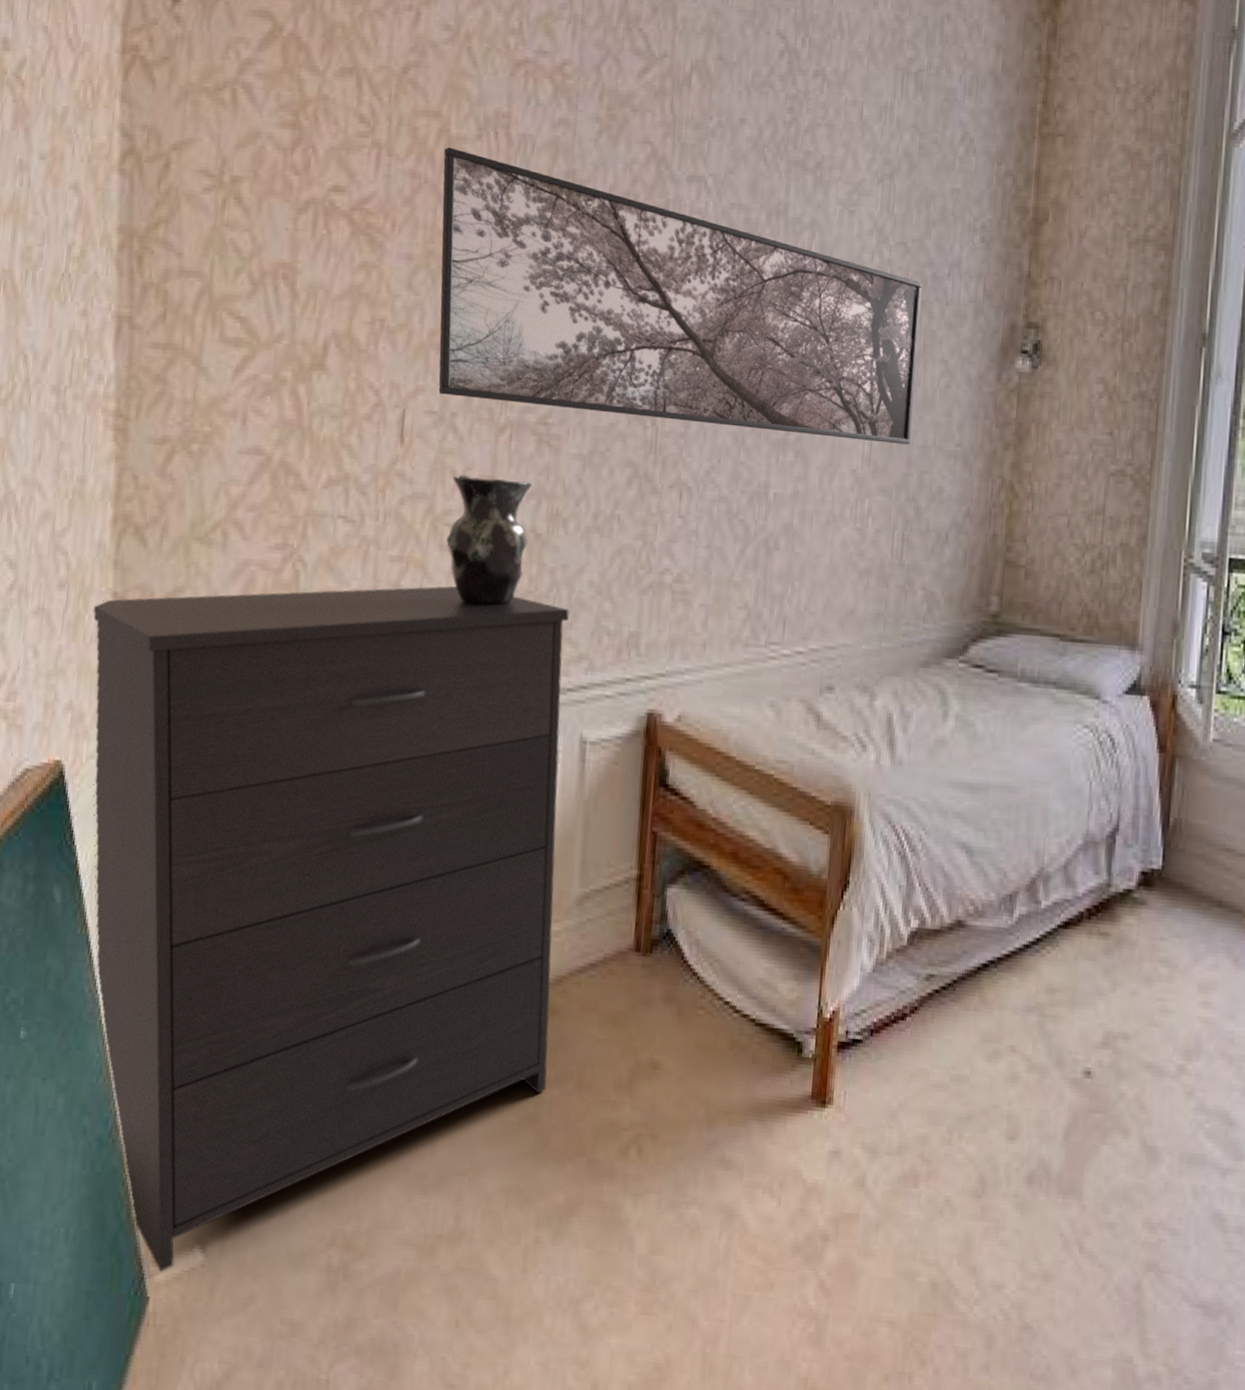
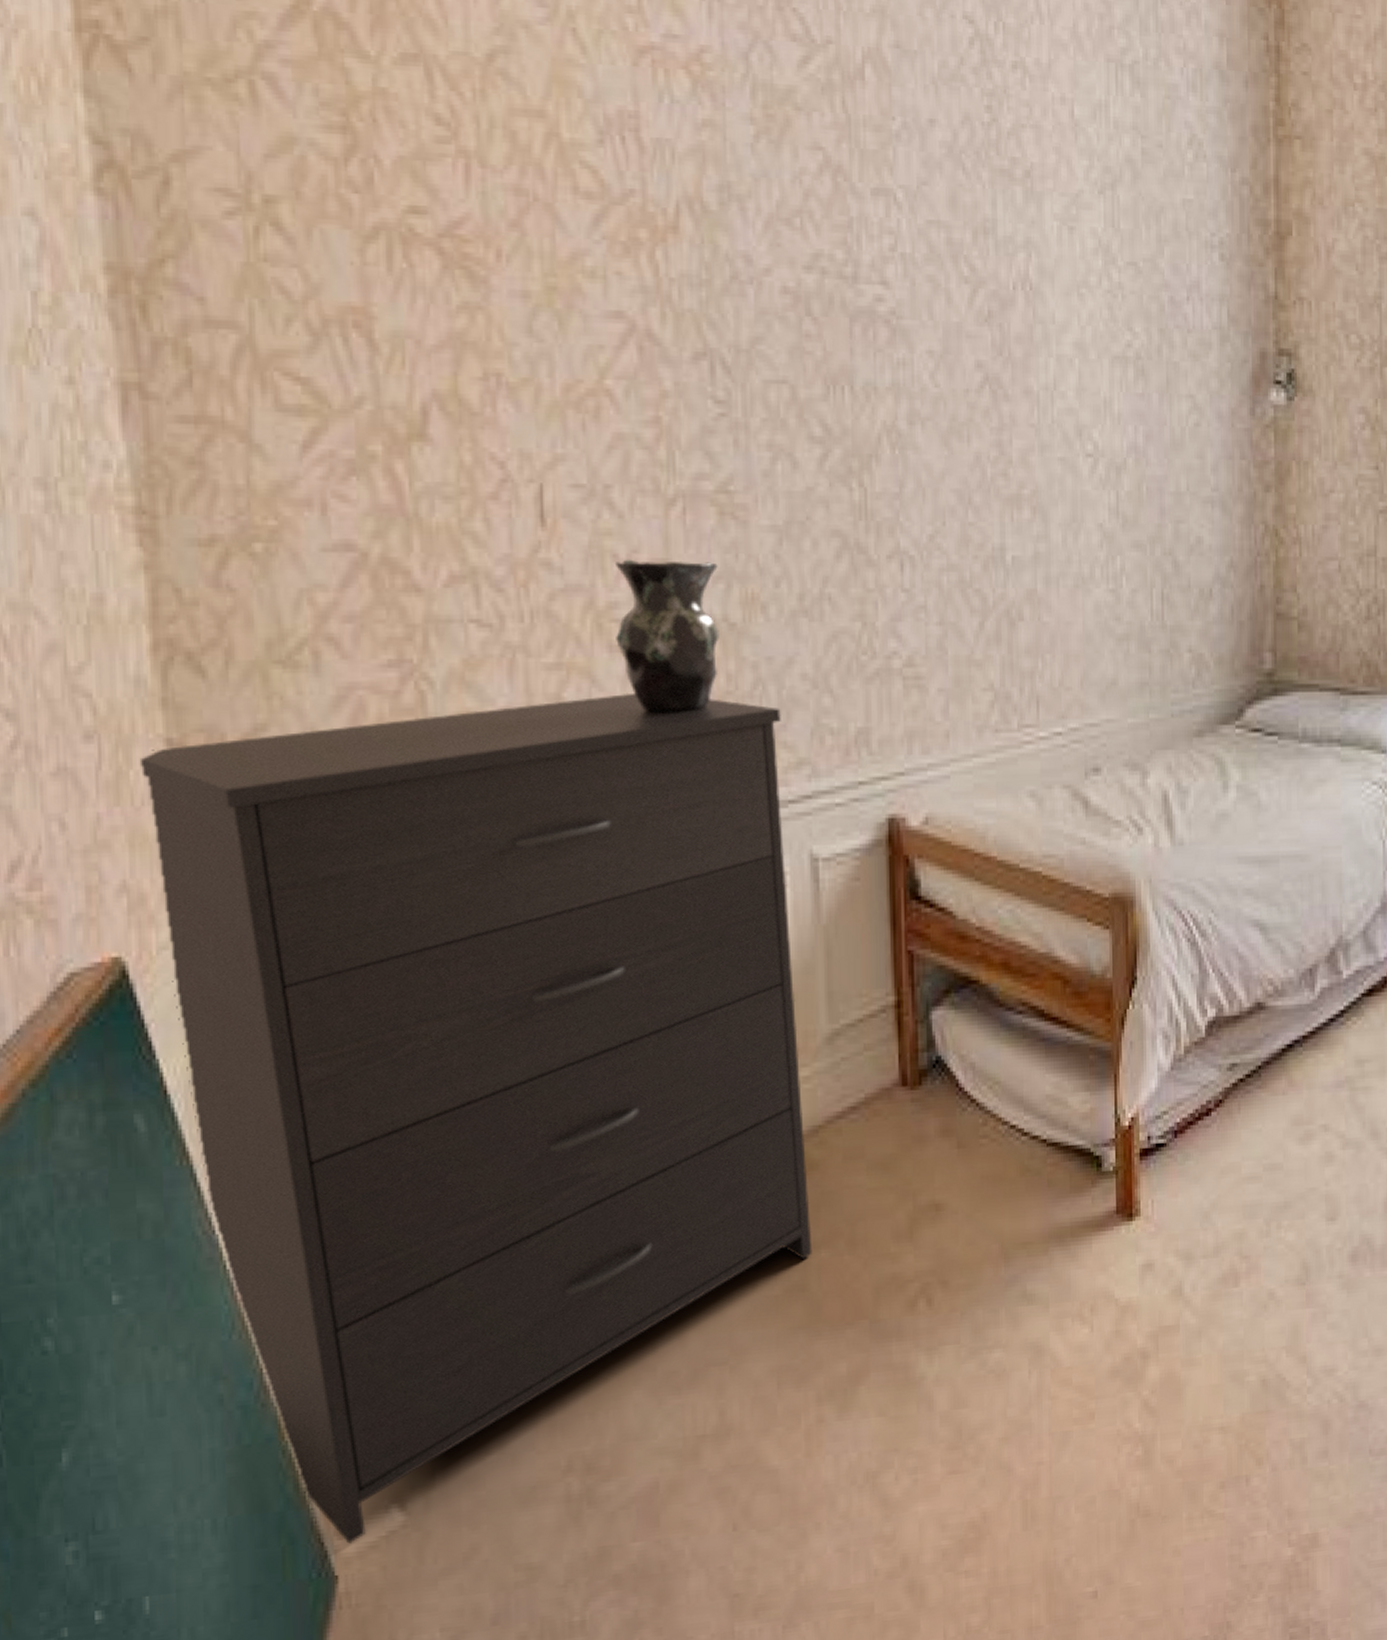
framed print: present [438,147,922,445] -> none [556,156,1161,492]

